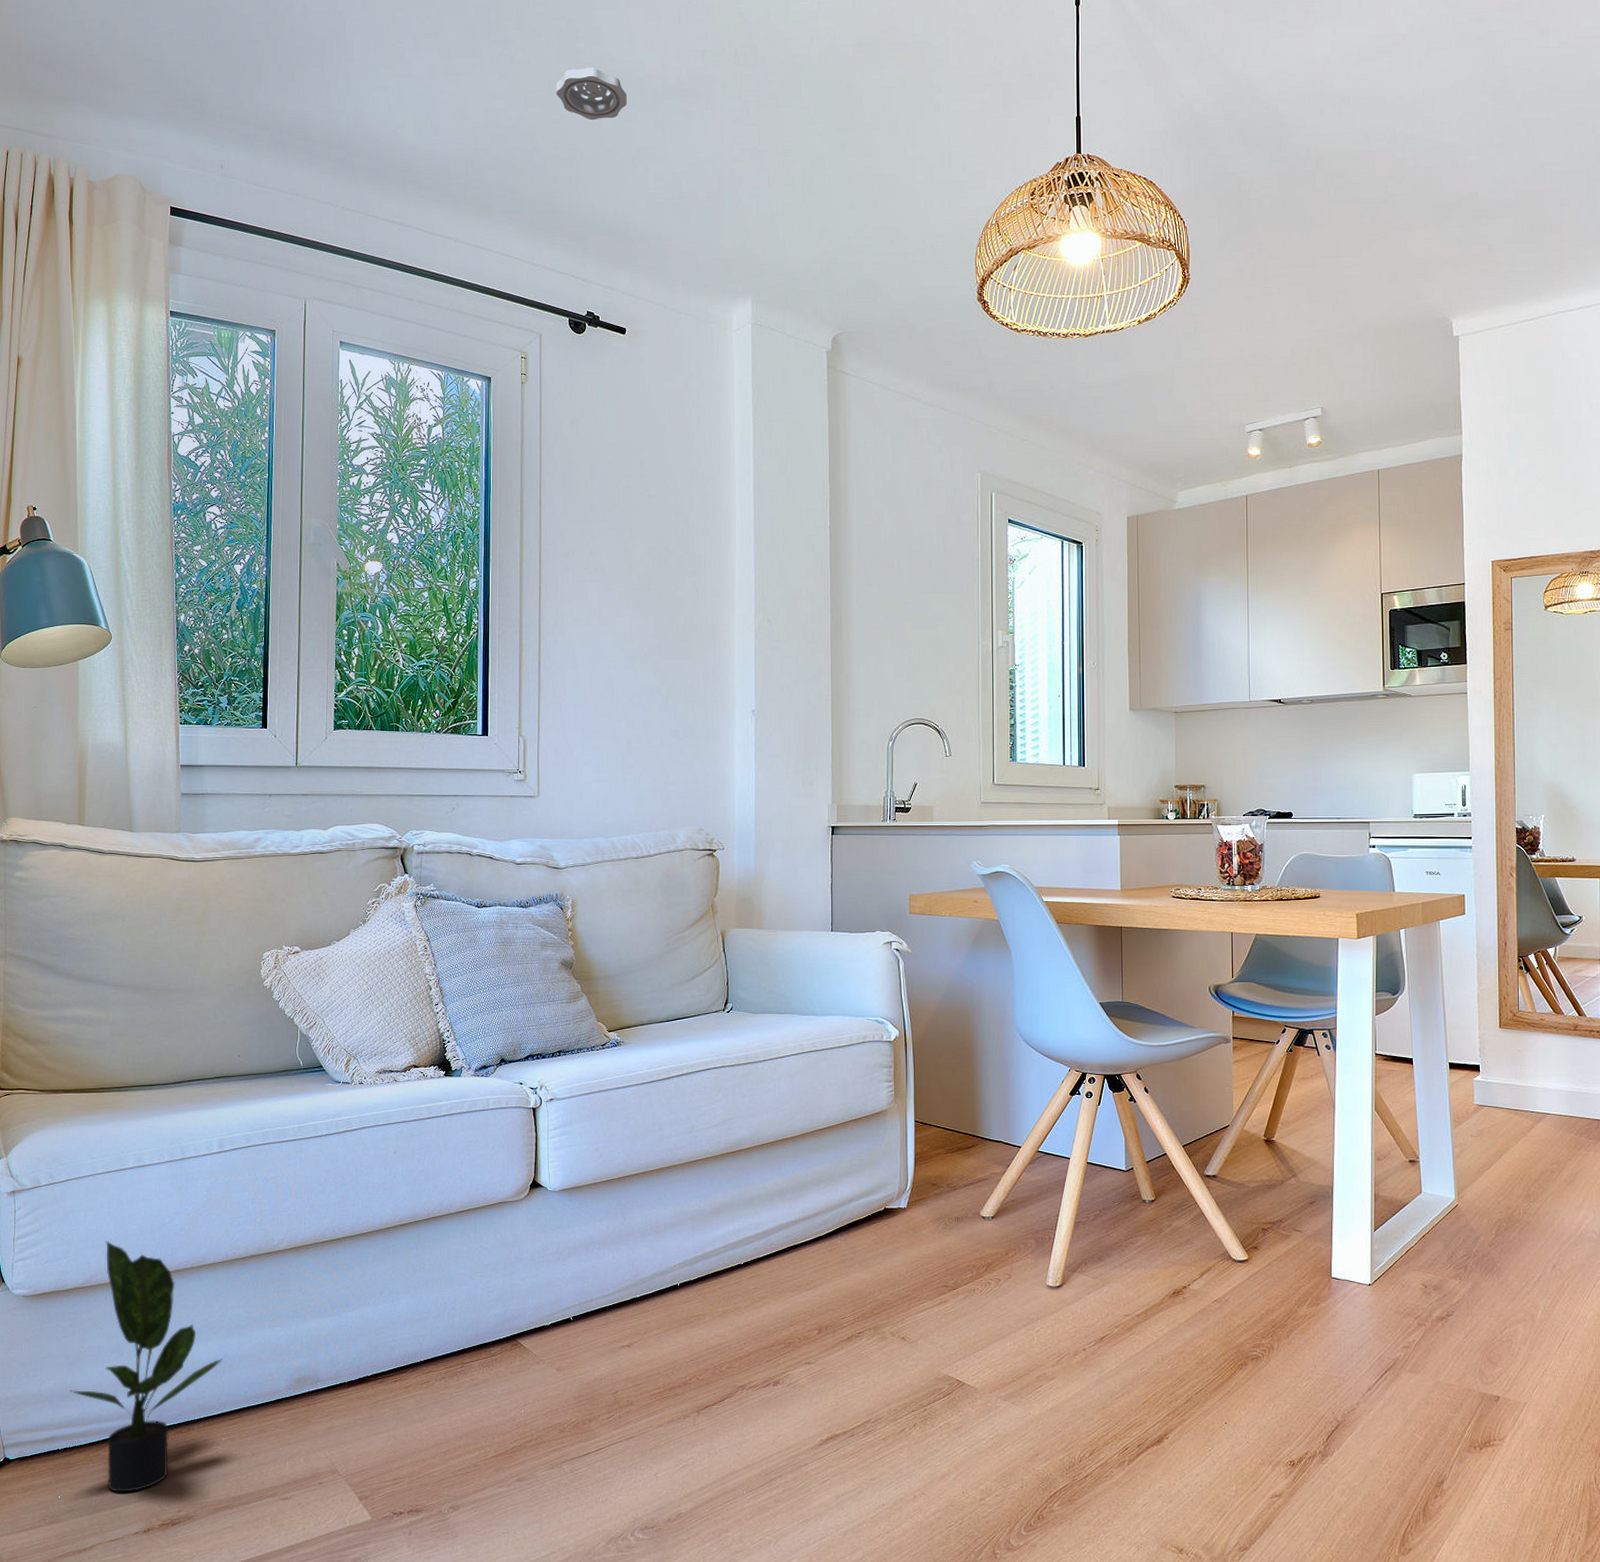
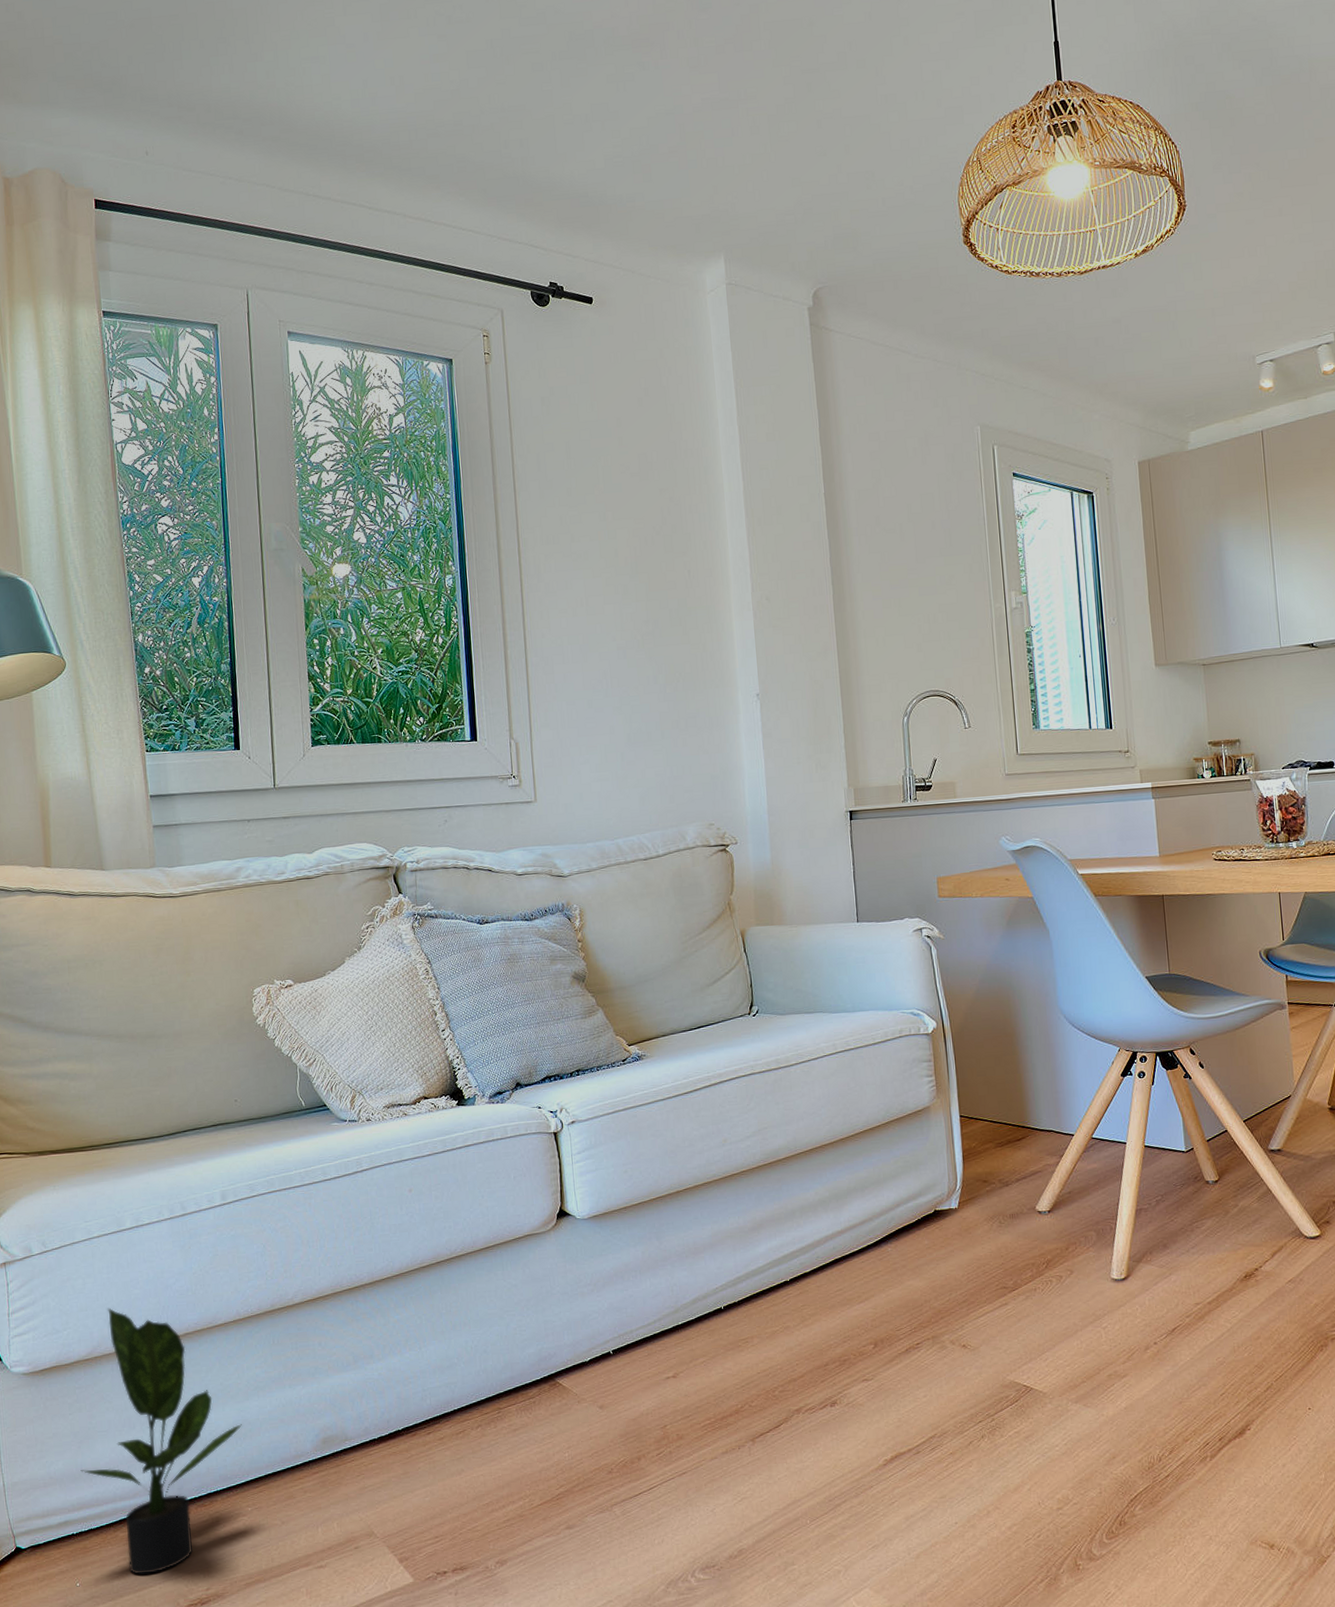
smoke detector: present [556,67,627,121] -> none [498,22,576,79]

